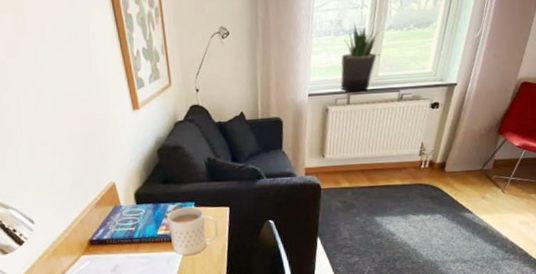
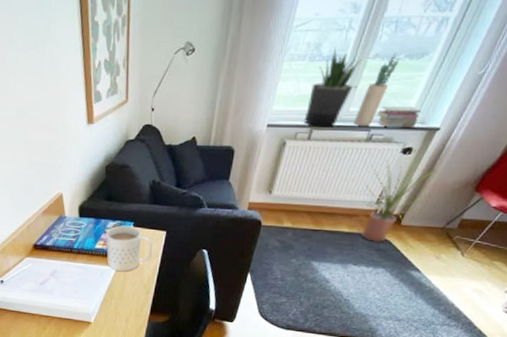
vase: none [384,24,410,88] -> present [353,53,399,126]
books: none [402,67,439,87] -> present [376,106,422,129]
house plant: none [407,114,467,191] -> present [360,161,442,242]

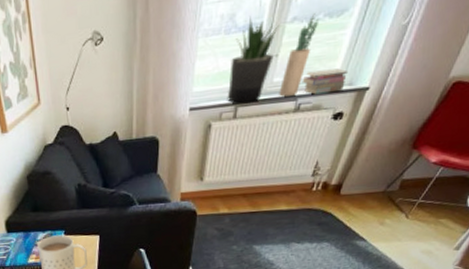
house plant: present [360,161,442,242] -> none [299,126,376,216]

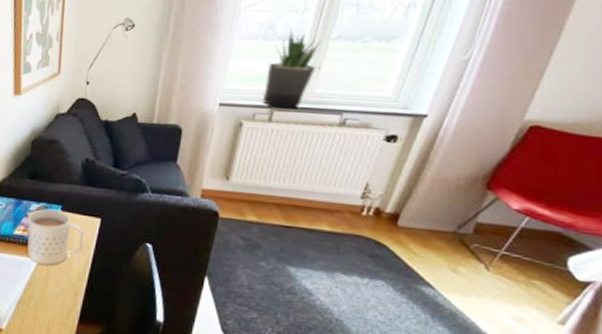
vase: present [279,13,318,97] -> none [321,35,365,109]
books: present [302,68,349,95] -> none [348,89,402,114]

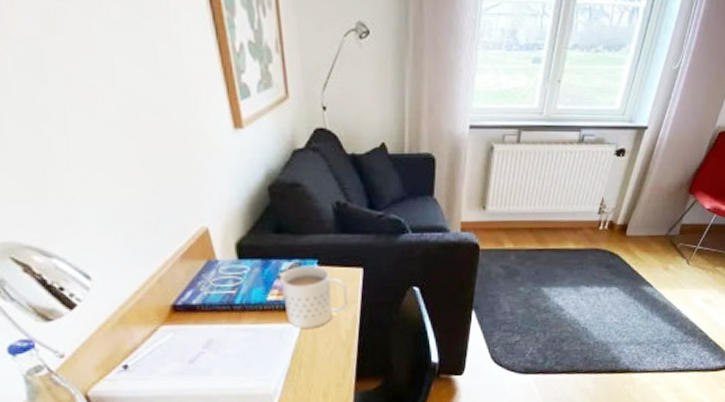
planter: present [262,27,323,108] -> none [510,35,561,127]

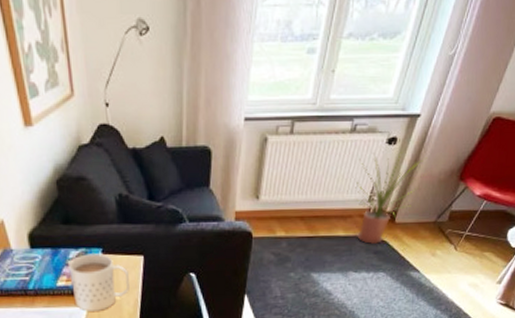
house plant: none [586,164,656,257] -> present [356,152,427,244]

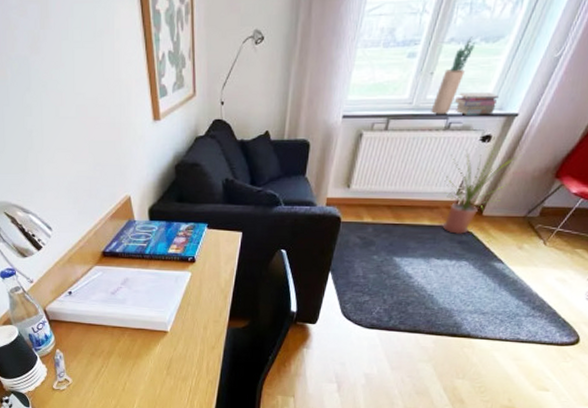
mug: present [69,253,130,312] -> none [179,228,228,276]
vase: none [335,32,373,115] -> present [431,37,475,114]
books: none [358,92,402,116] -> present [454,92,500,115]

